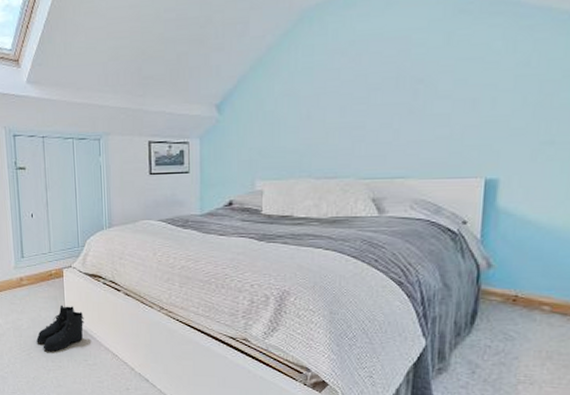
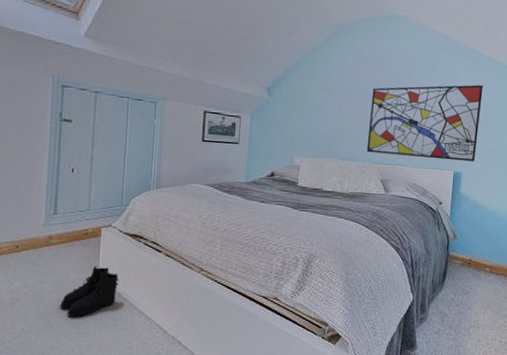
wall art: none [349,51,534,166] -> present [366,84,483,162]

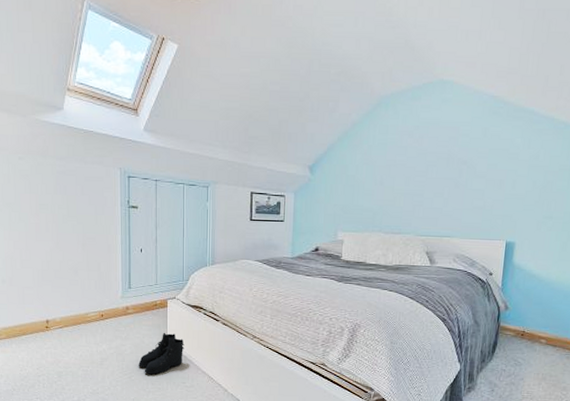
wall art: present [366,84,483,162] -> none [410,148,542,231]

